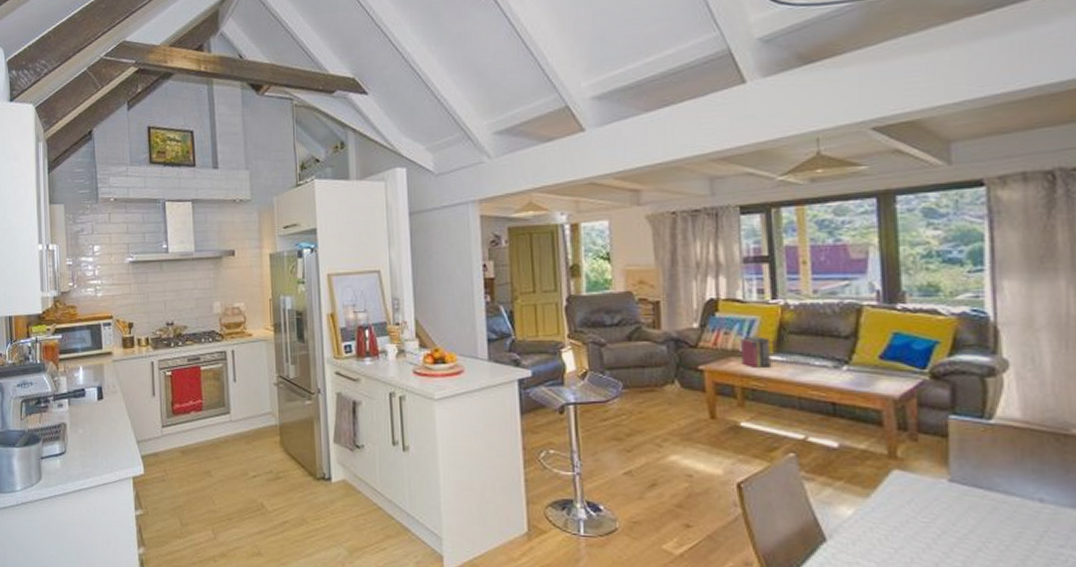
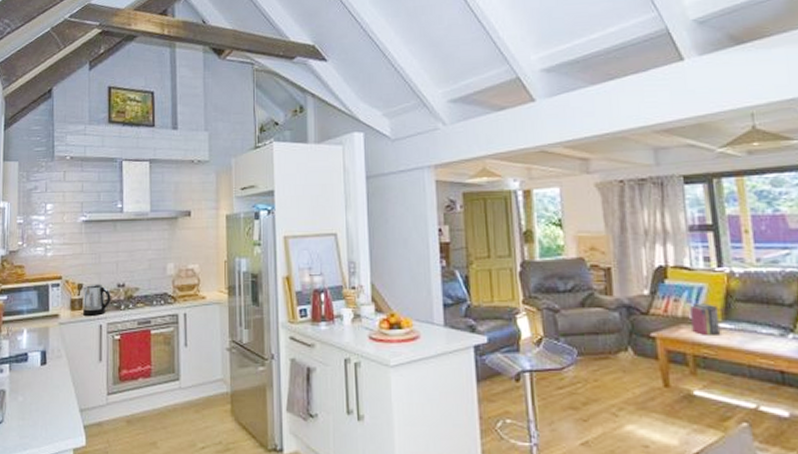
kettle: none [134,322,161,355] -> present [82,284,111,317]

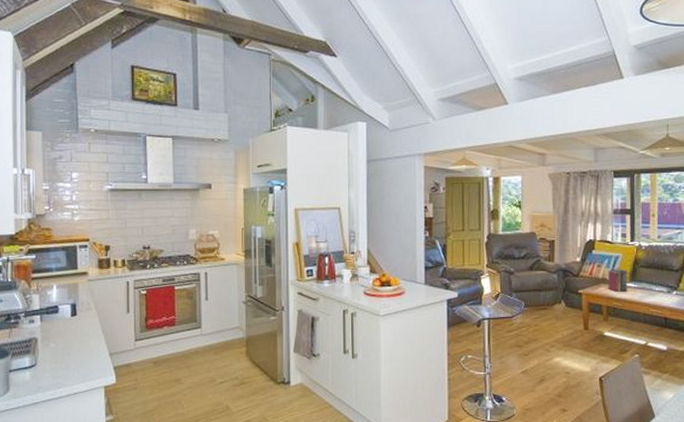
kettle: present [82,284,111,317] -> none [110,246,137,275]

